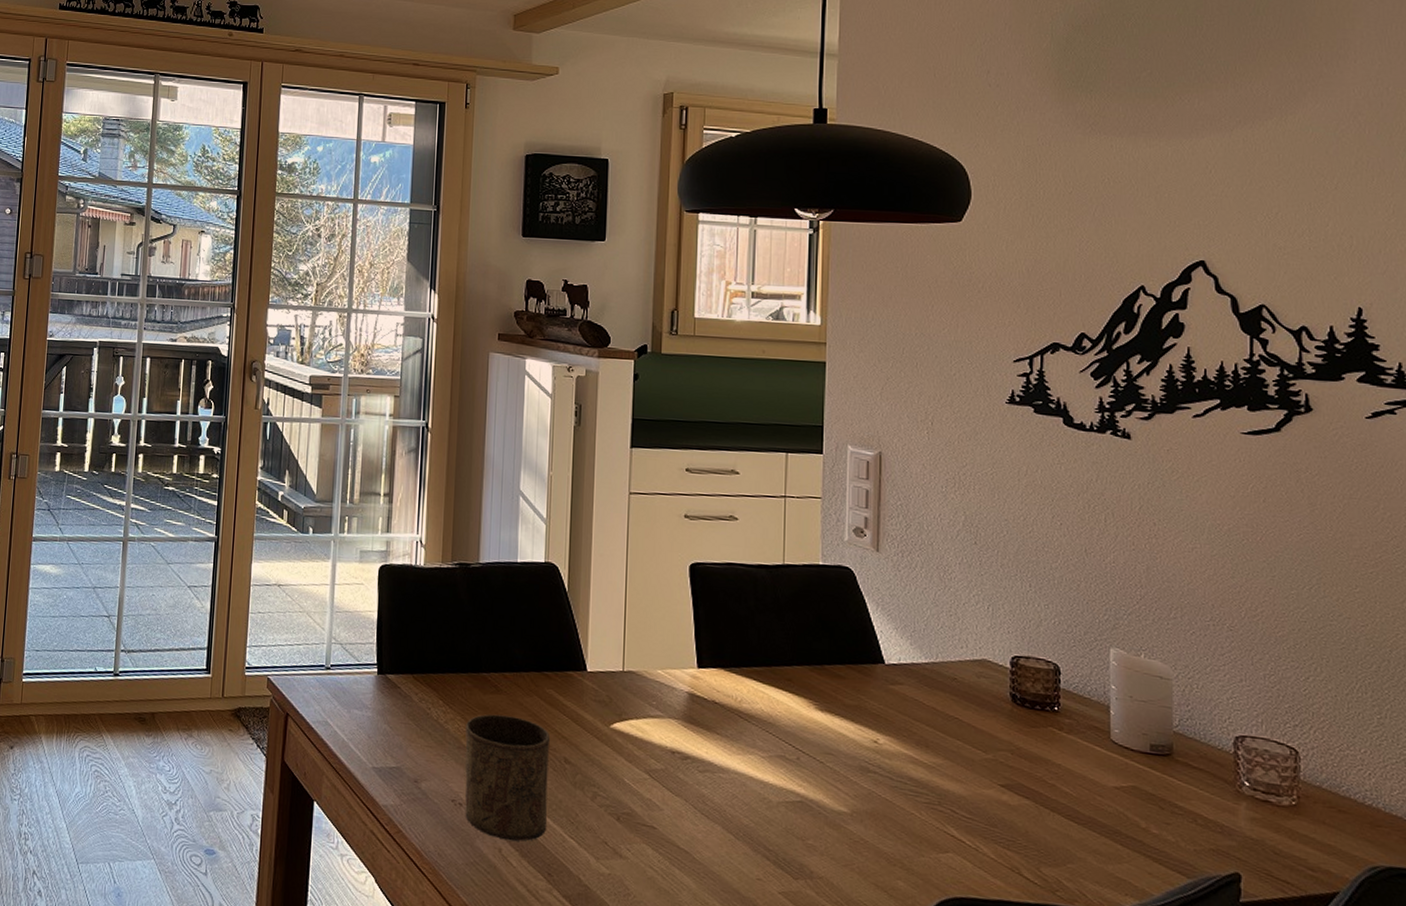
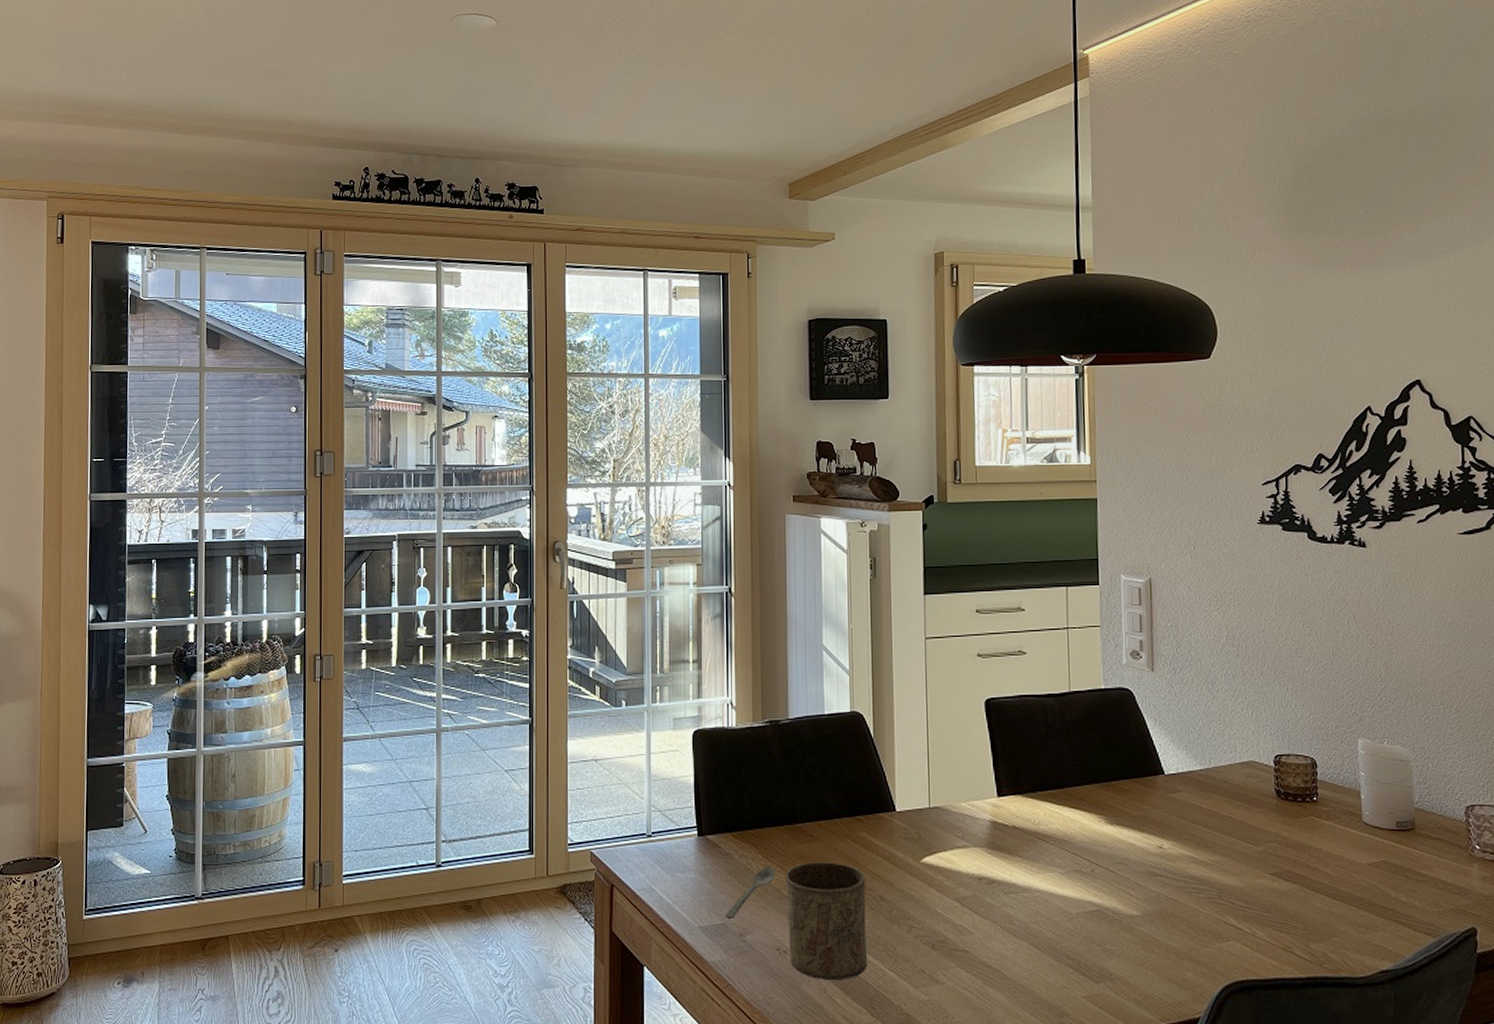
spoon: none [400,713,456,763] -> present [725,866,776,918]

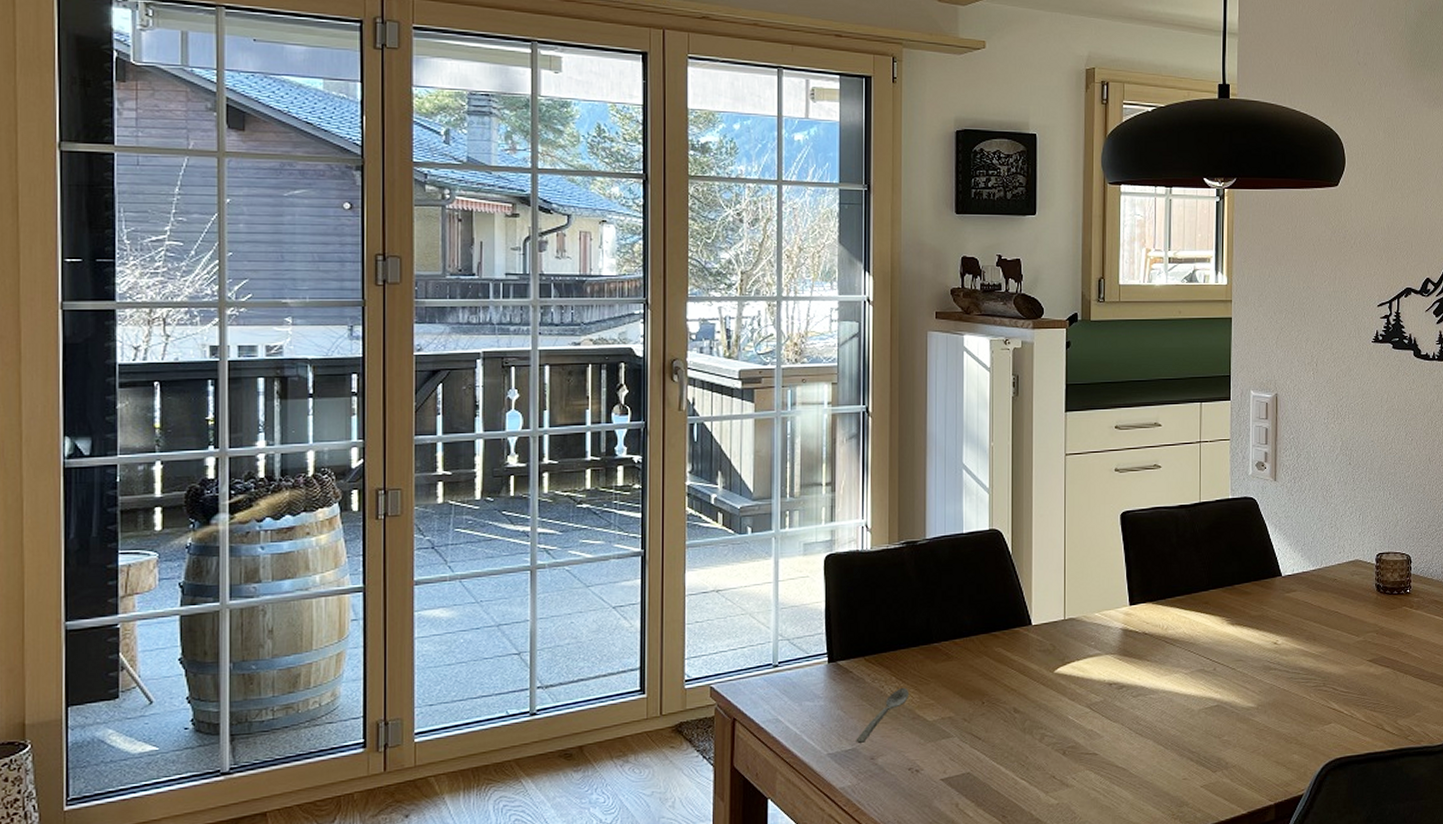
cup: present [786,862,868,981] -> none [919,679,1001,795]

